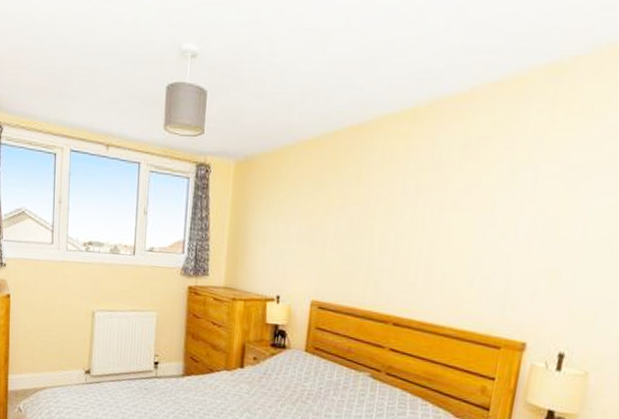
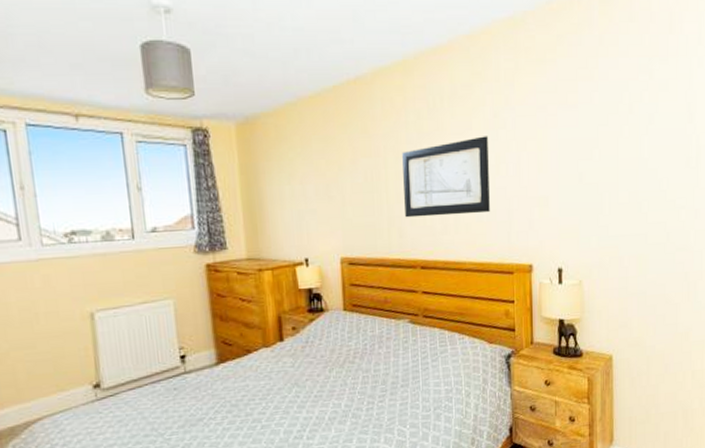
wall art: none [386,194,498,278] -> present [402,136,490,218]

